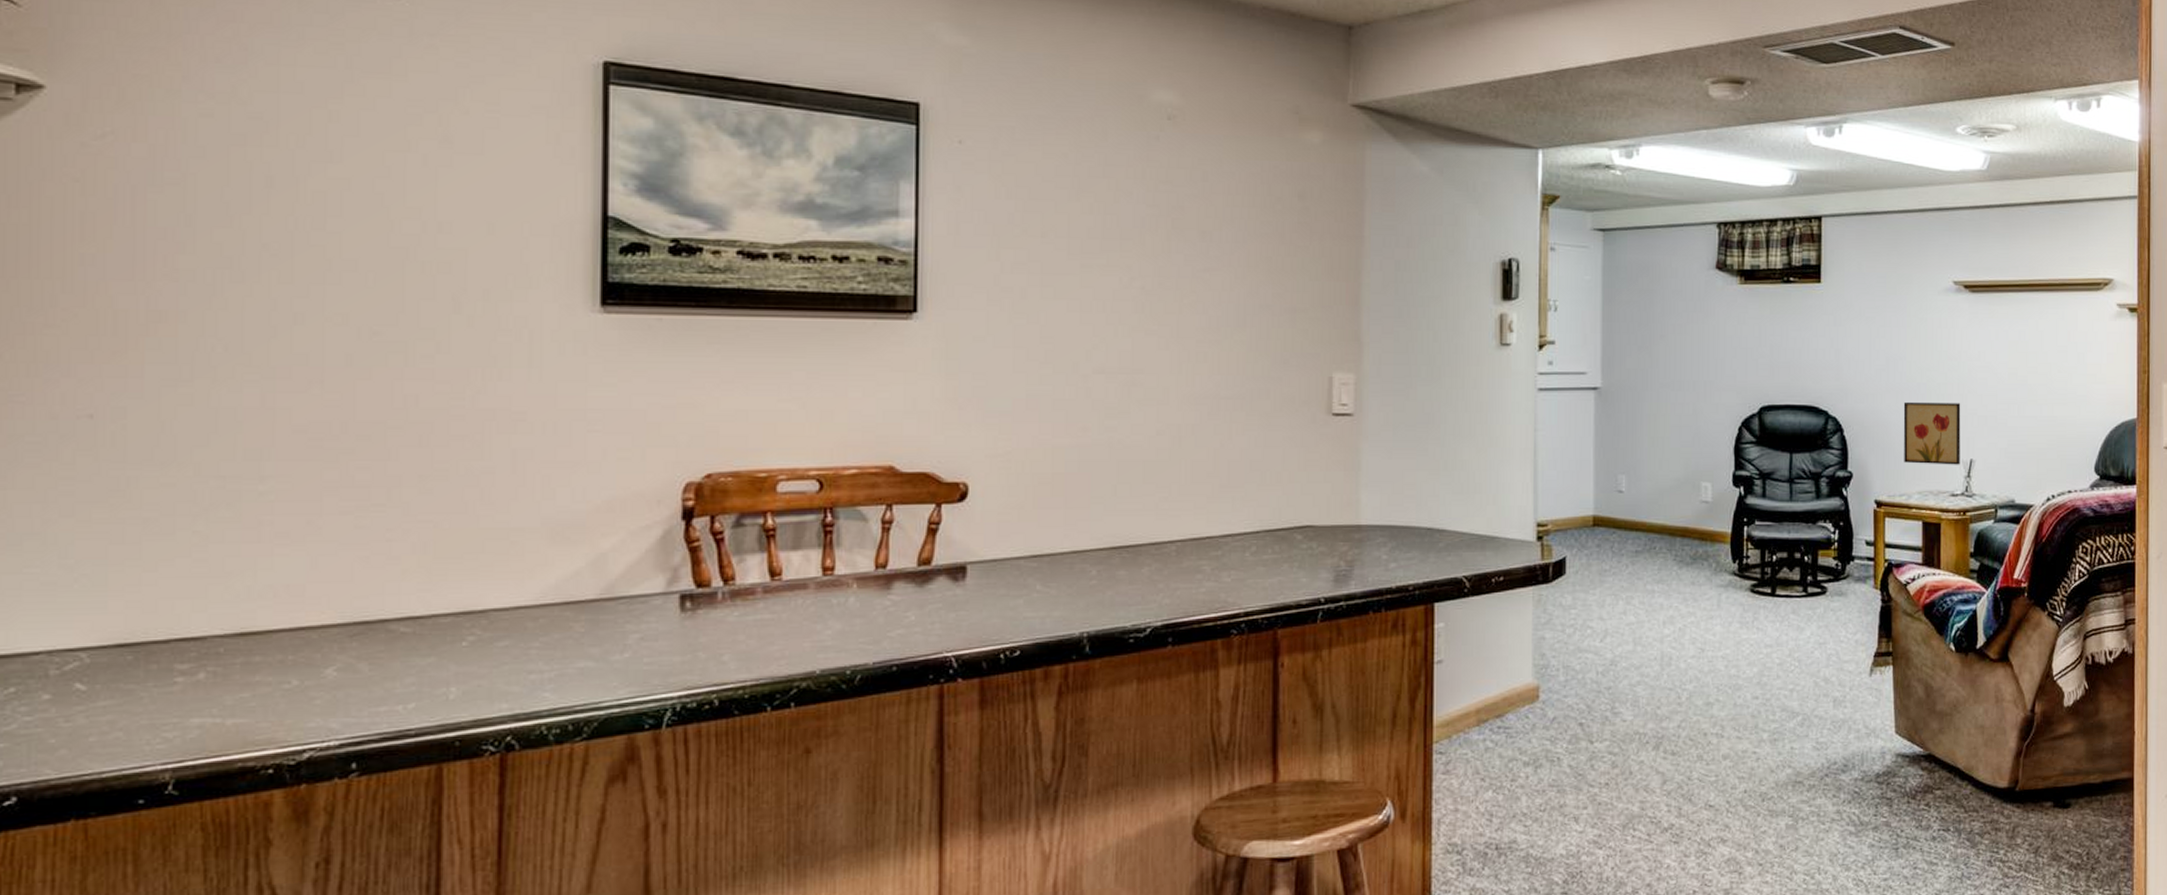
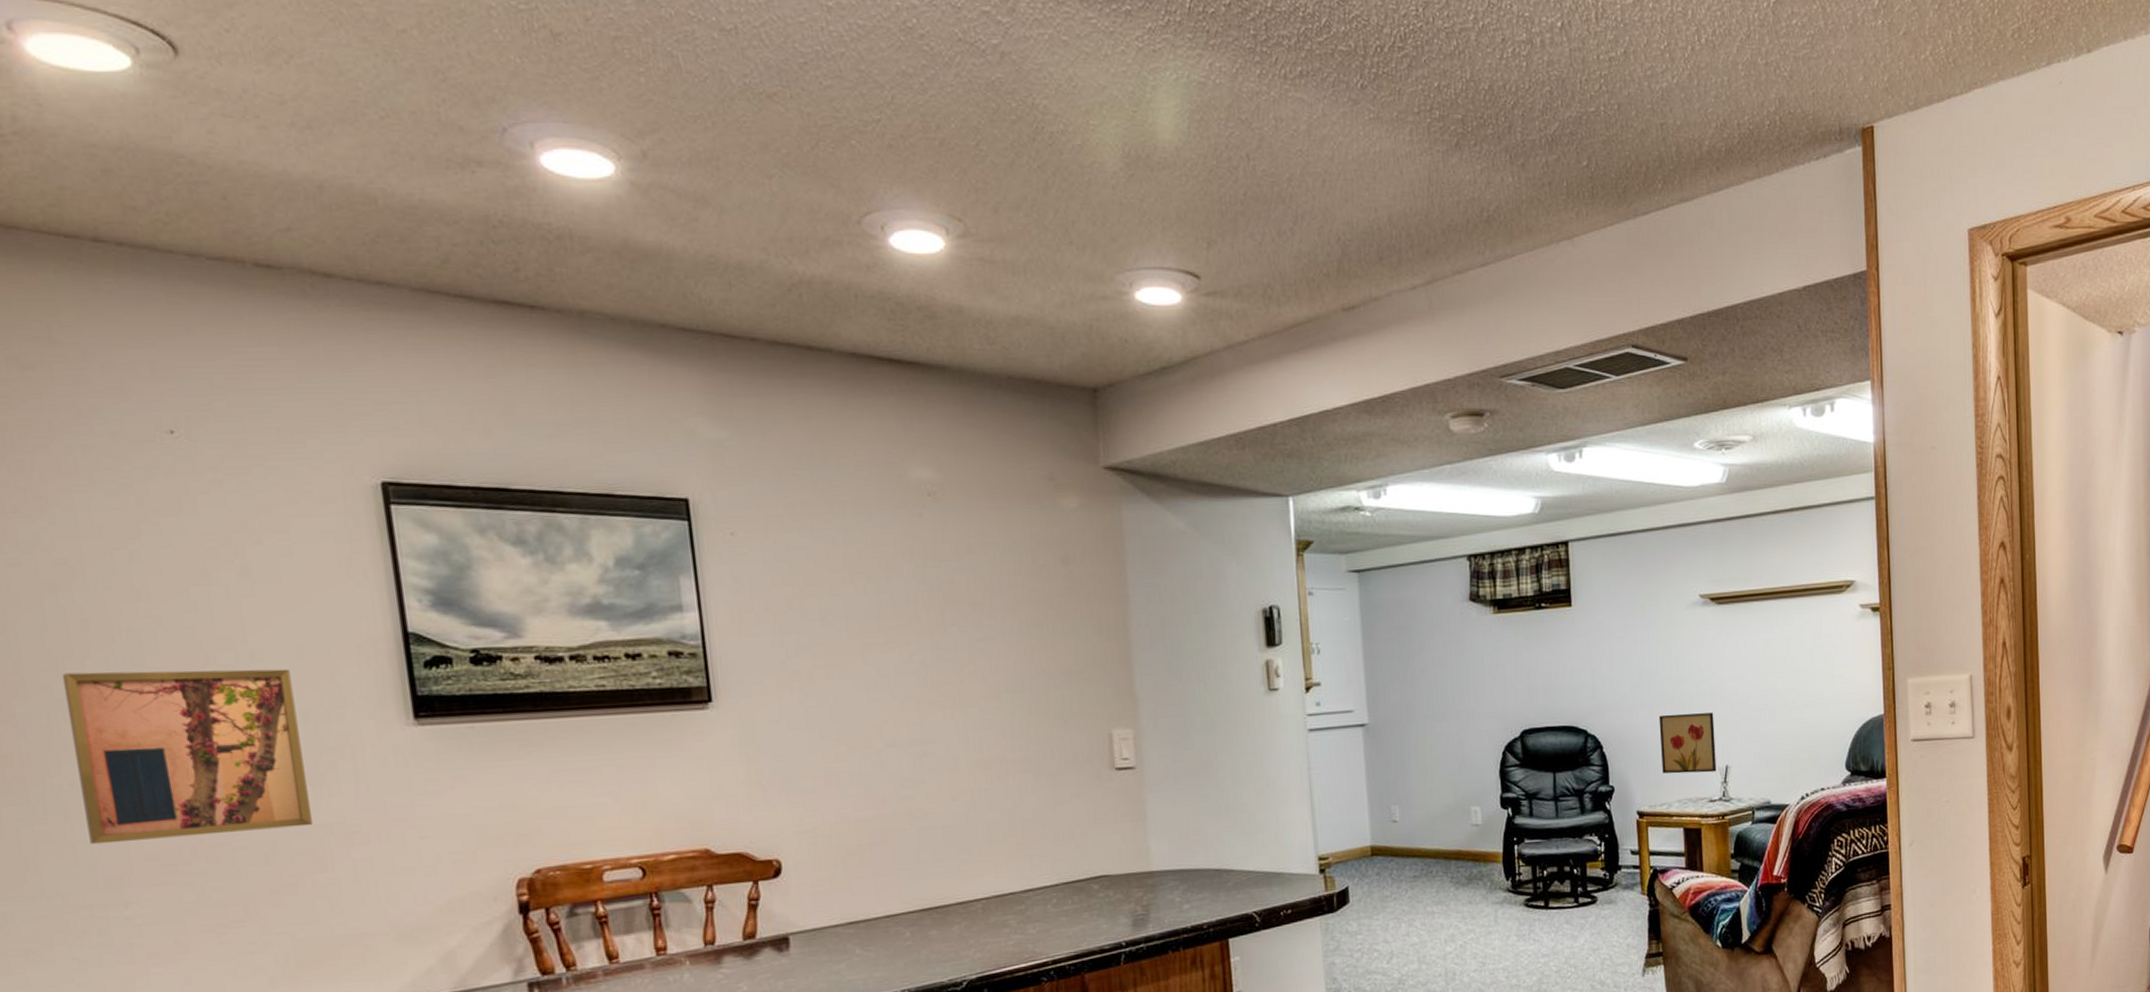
wall art: none [234,230,477,412] -> present [61,669,312,845]

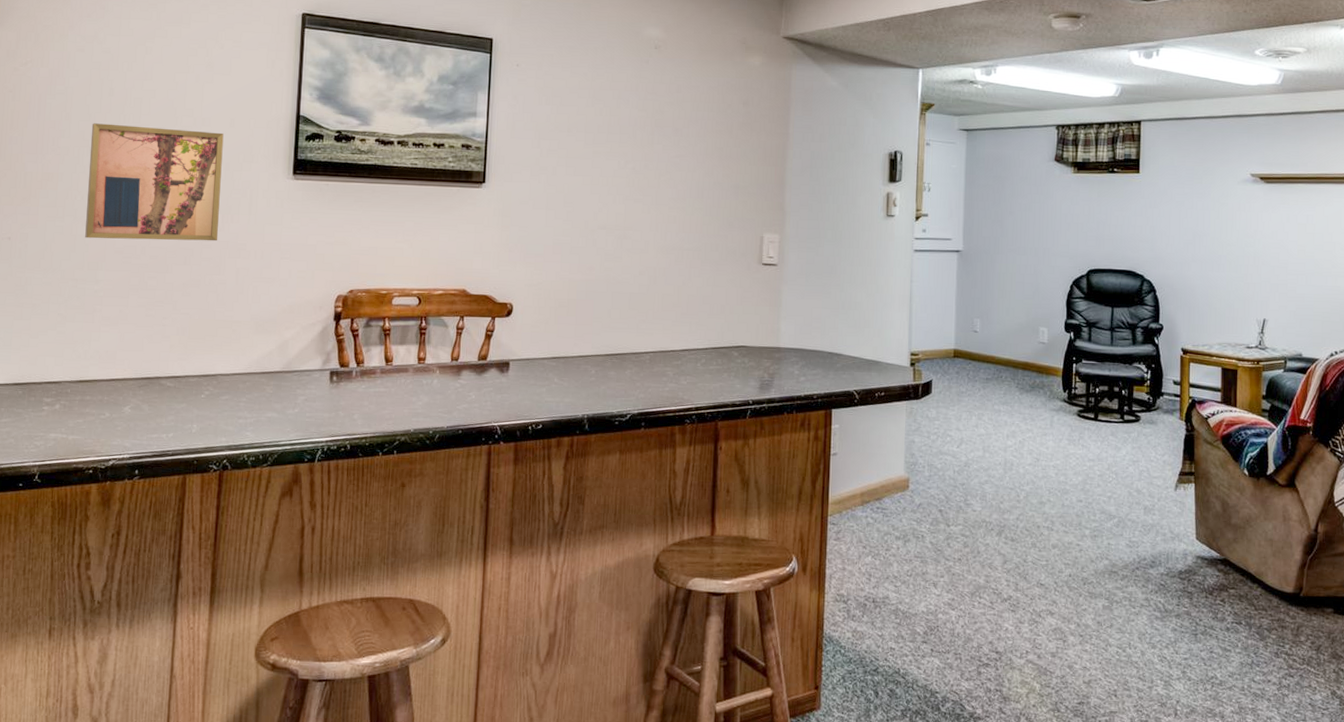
wall art: present [1658,712,1717,774] -> none [1206,270,1256,323]

